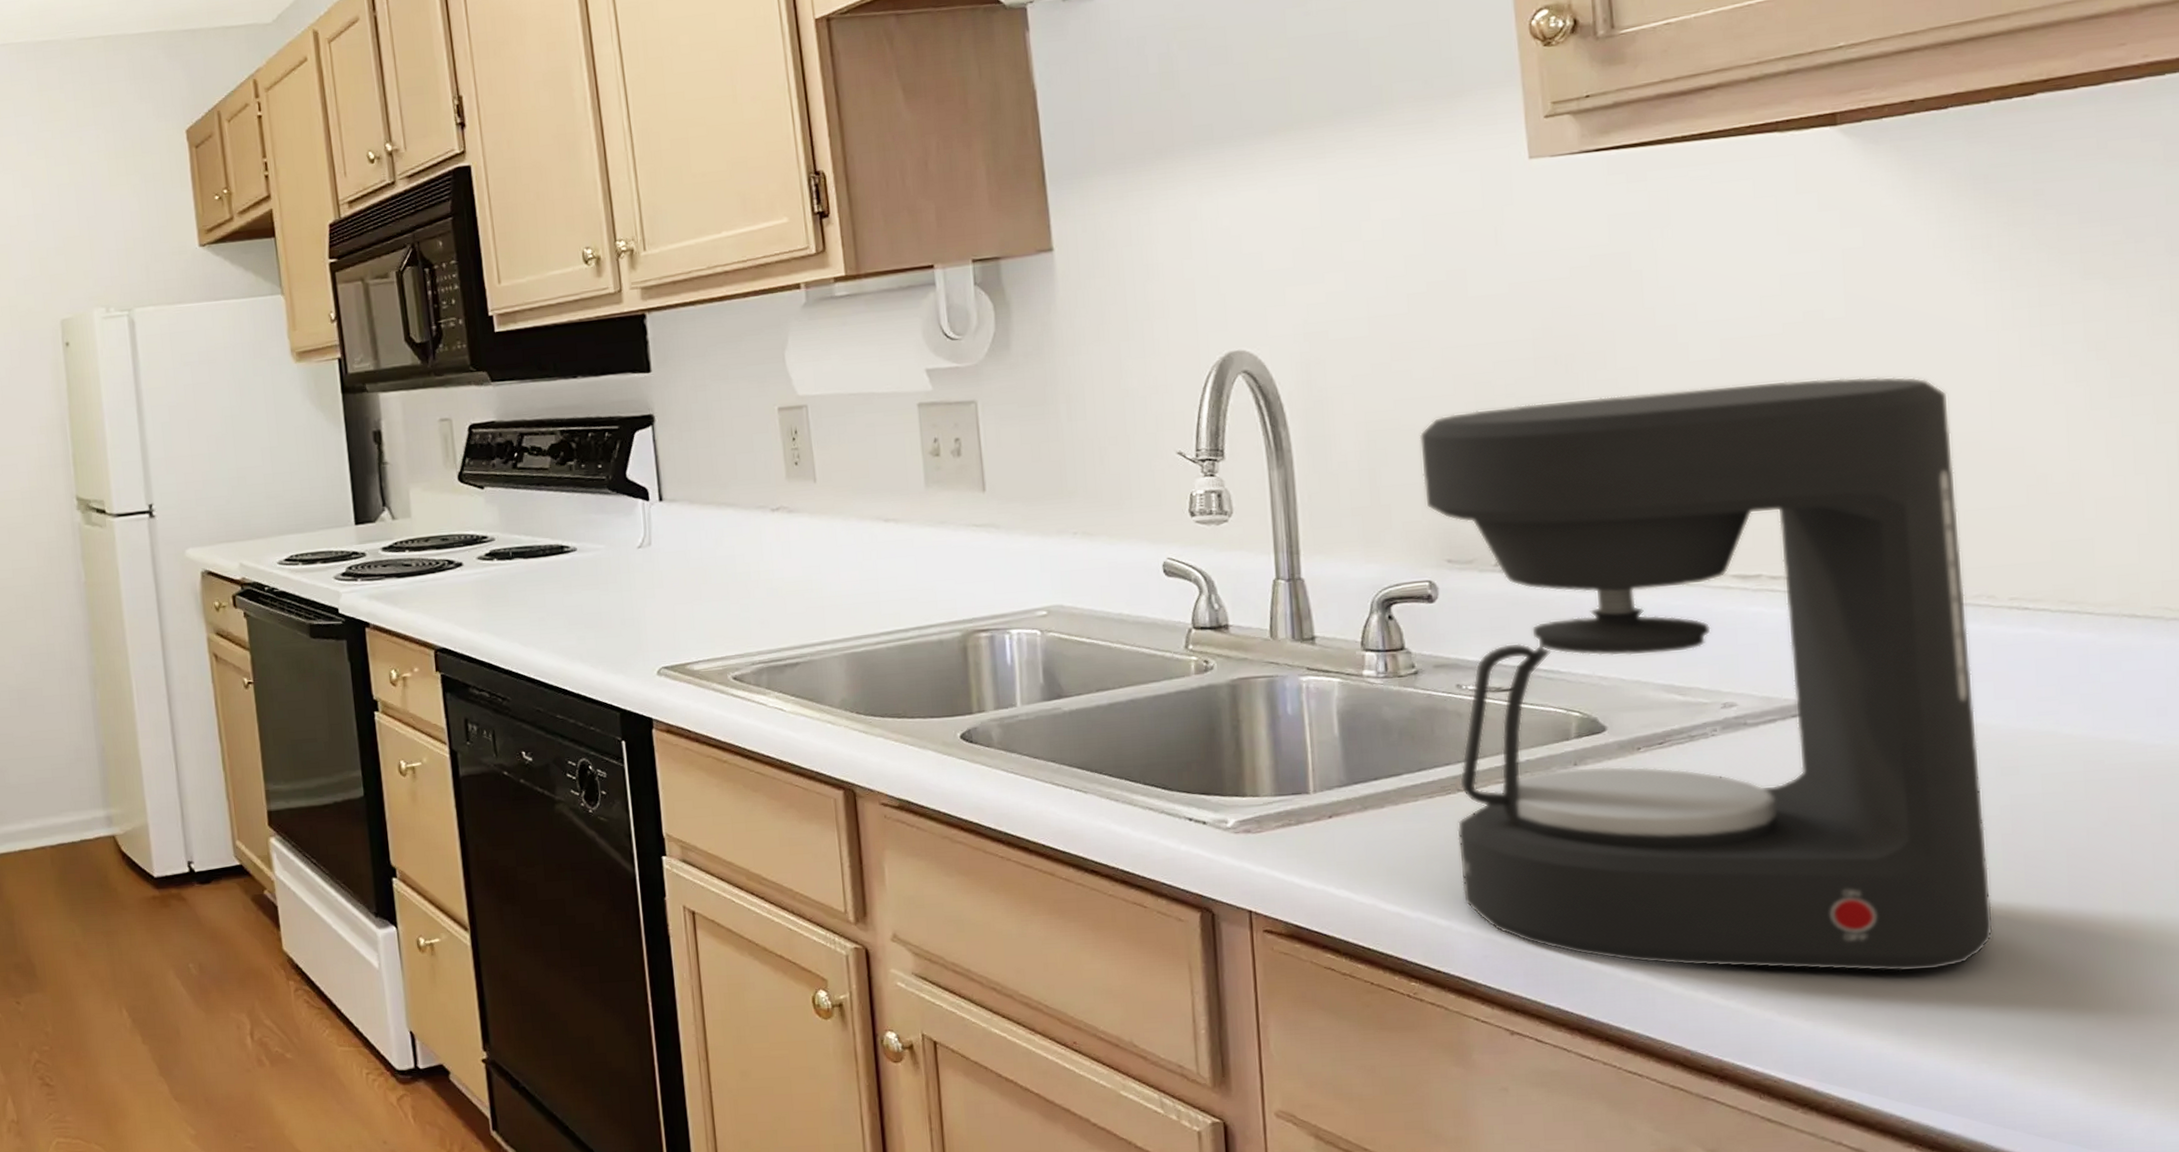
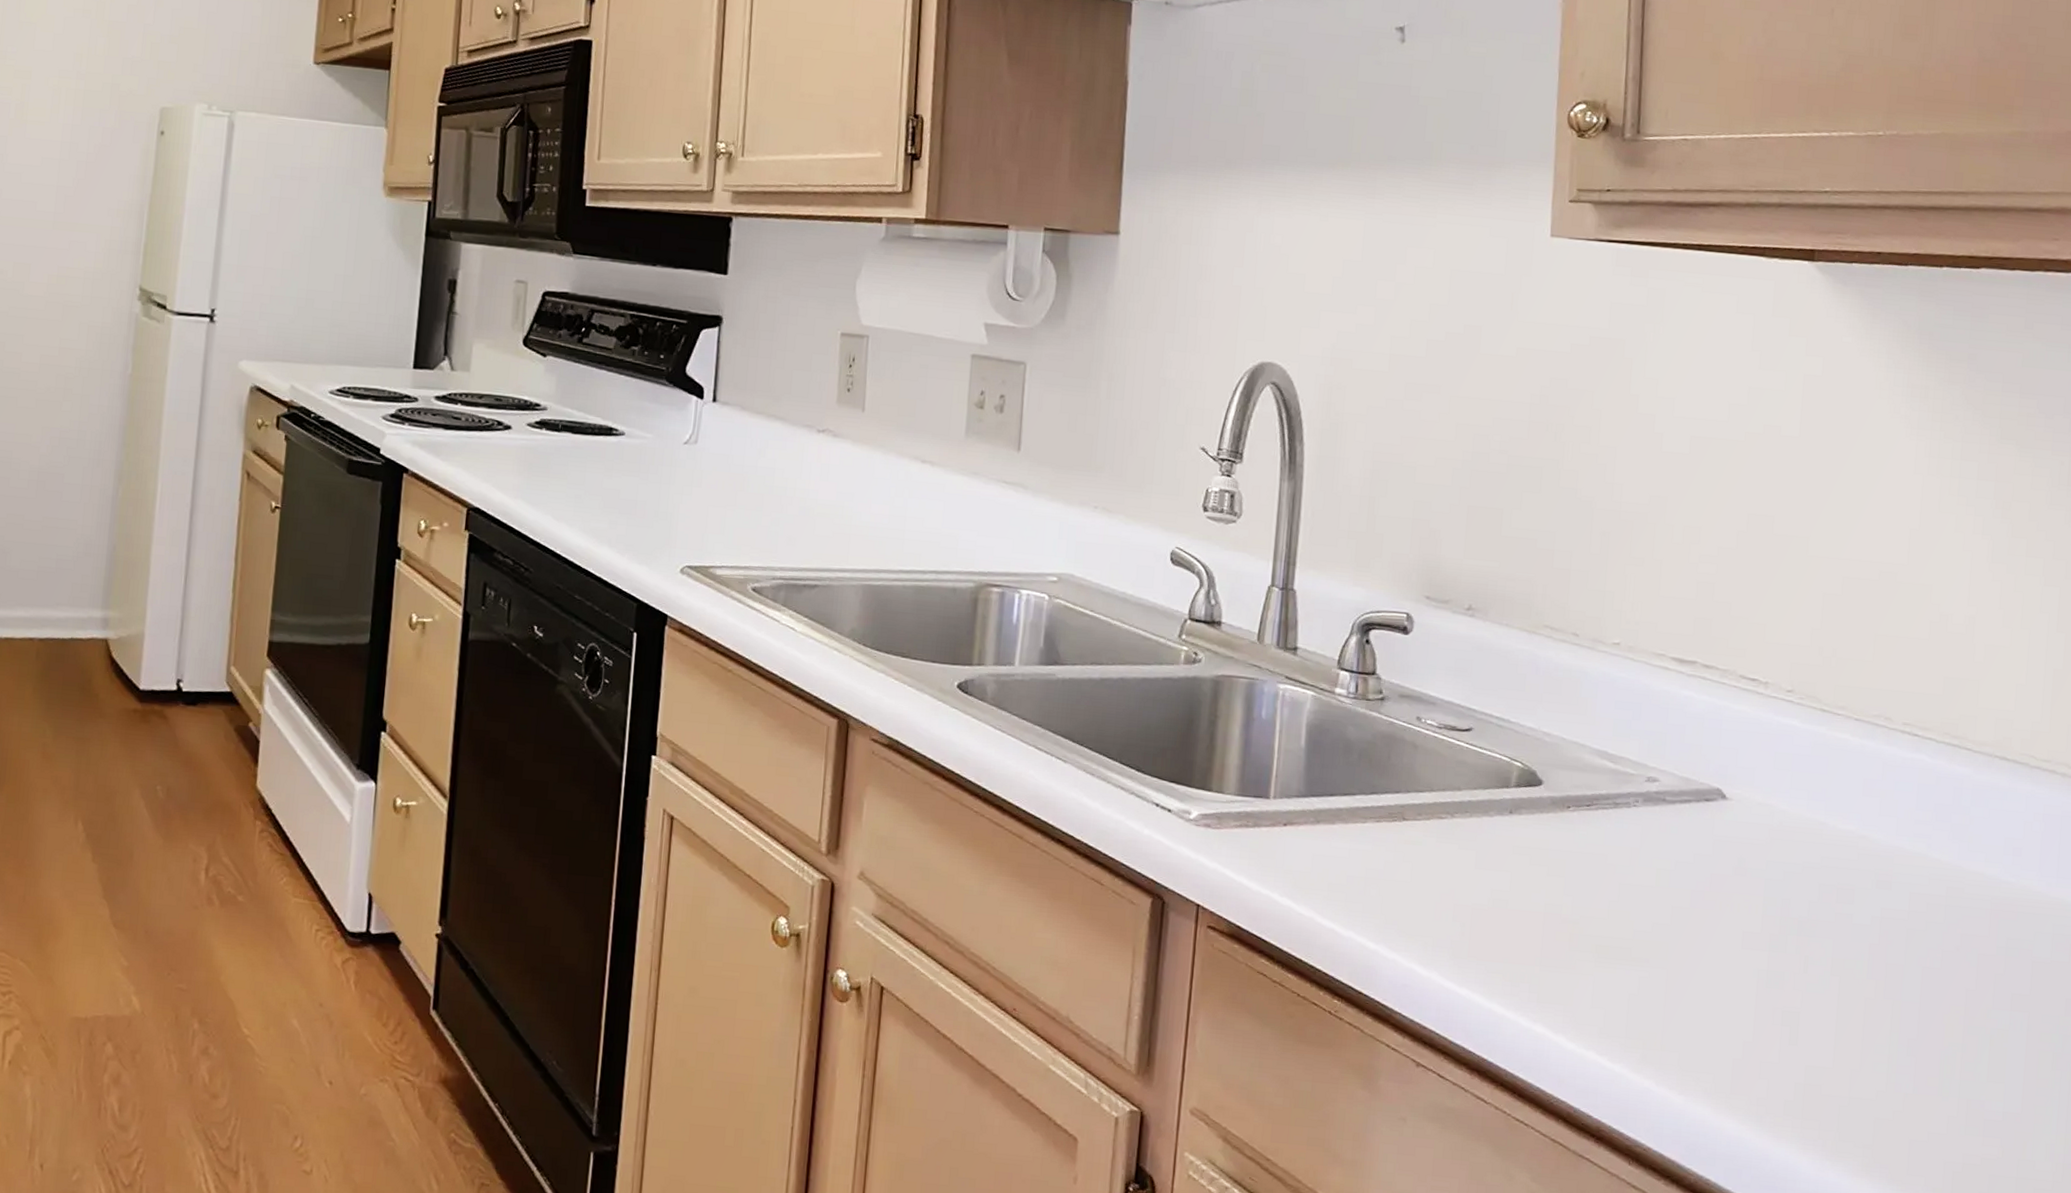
coffee maker: present [1419,376,1994,972] -> none [1393,459,1875,1064]

